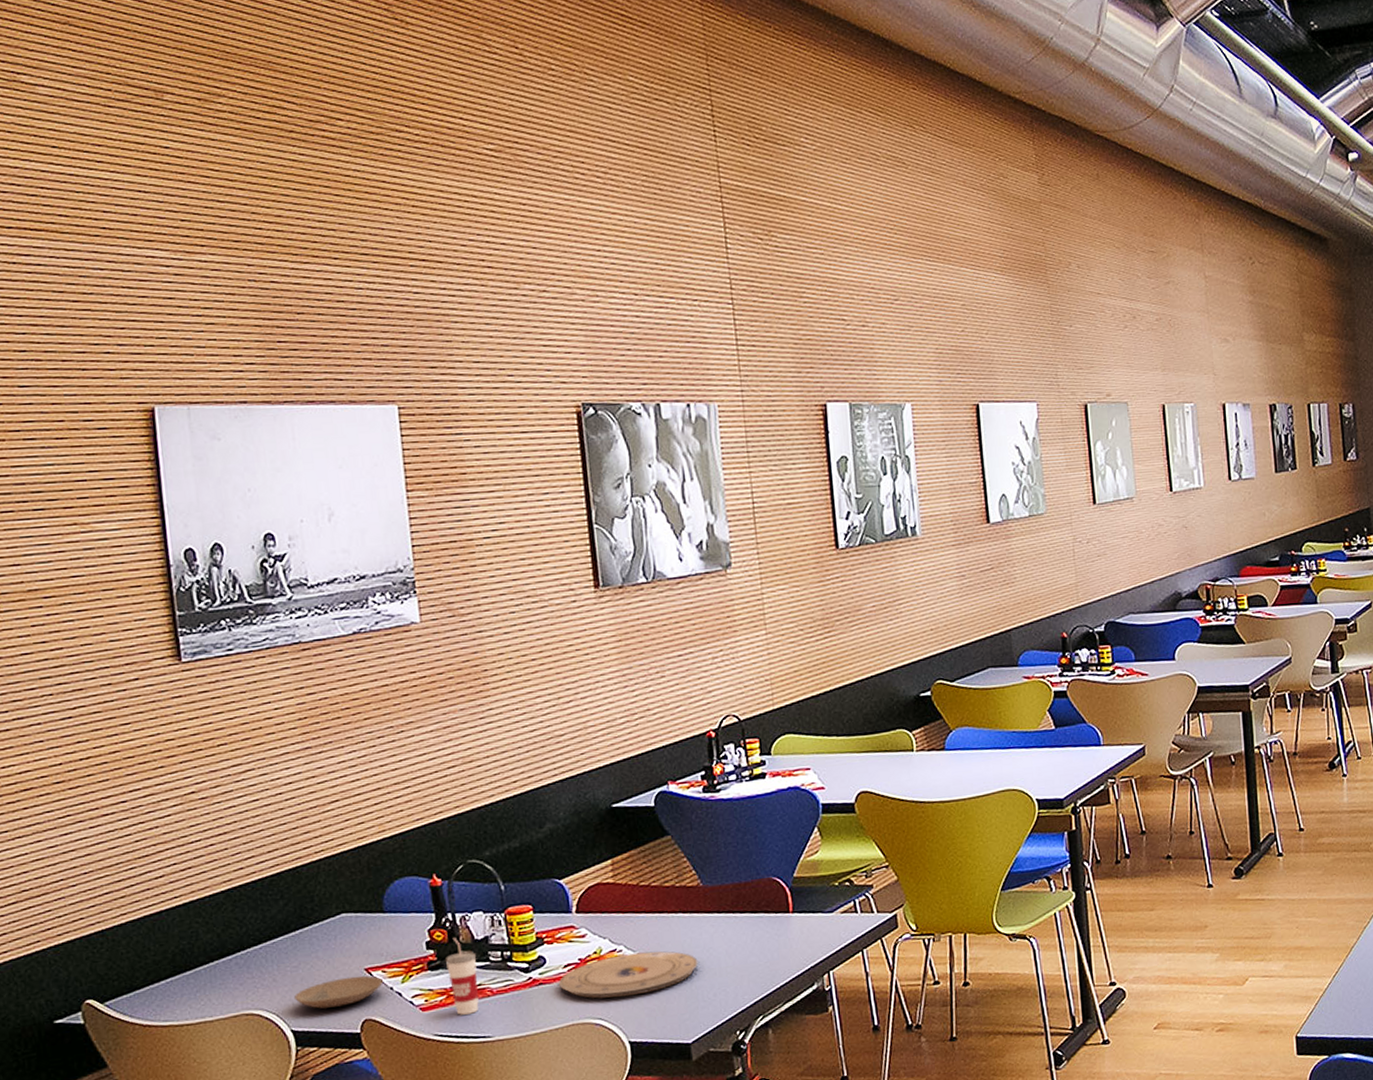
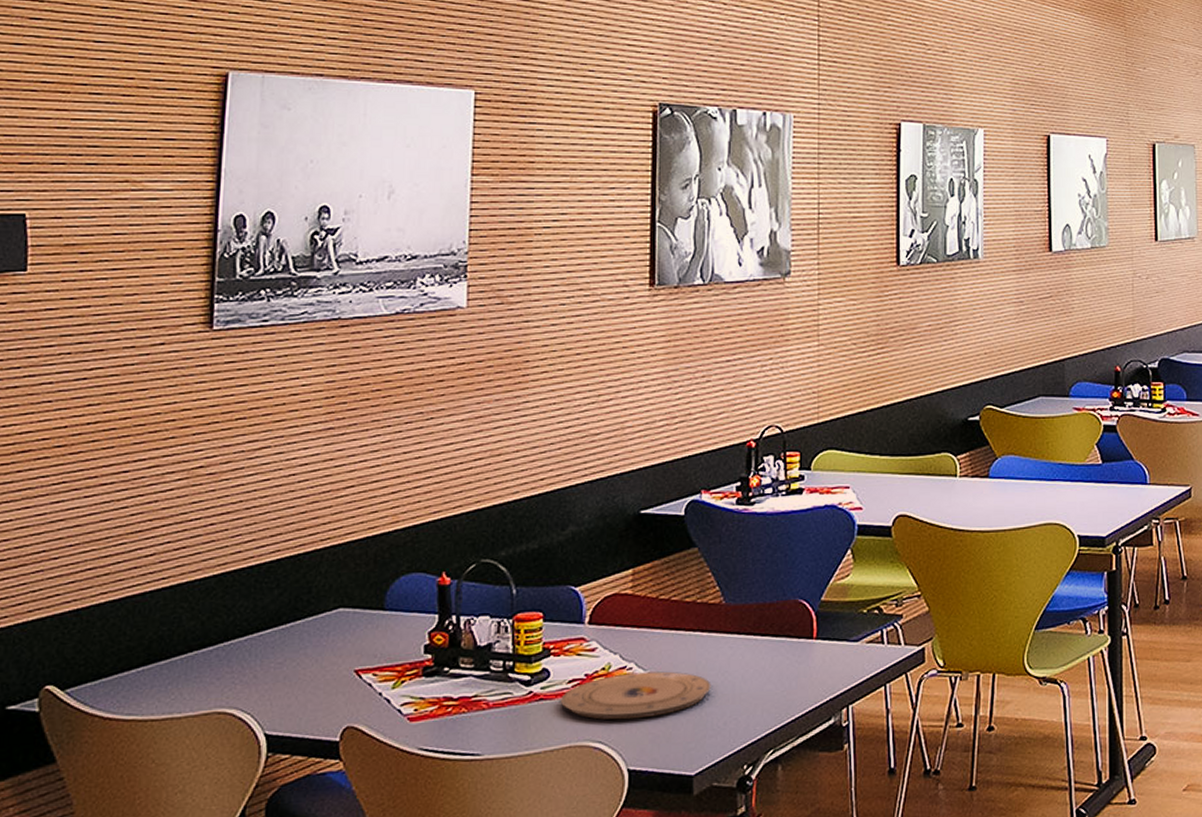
plate: present [294,975,383,1009] -> none [274,677,372,712]
cup: present [445,938,479,1015] -> none [442,643,477,728]

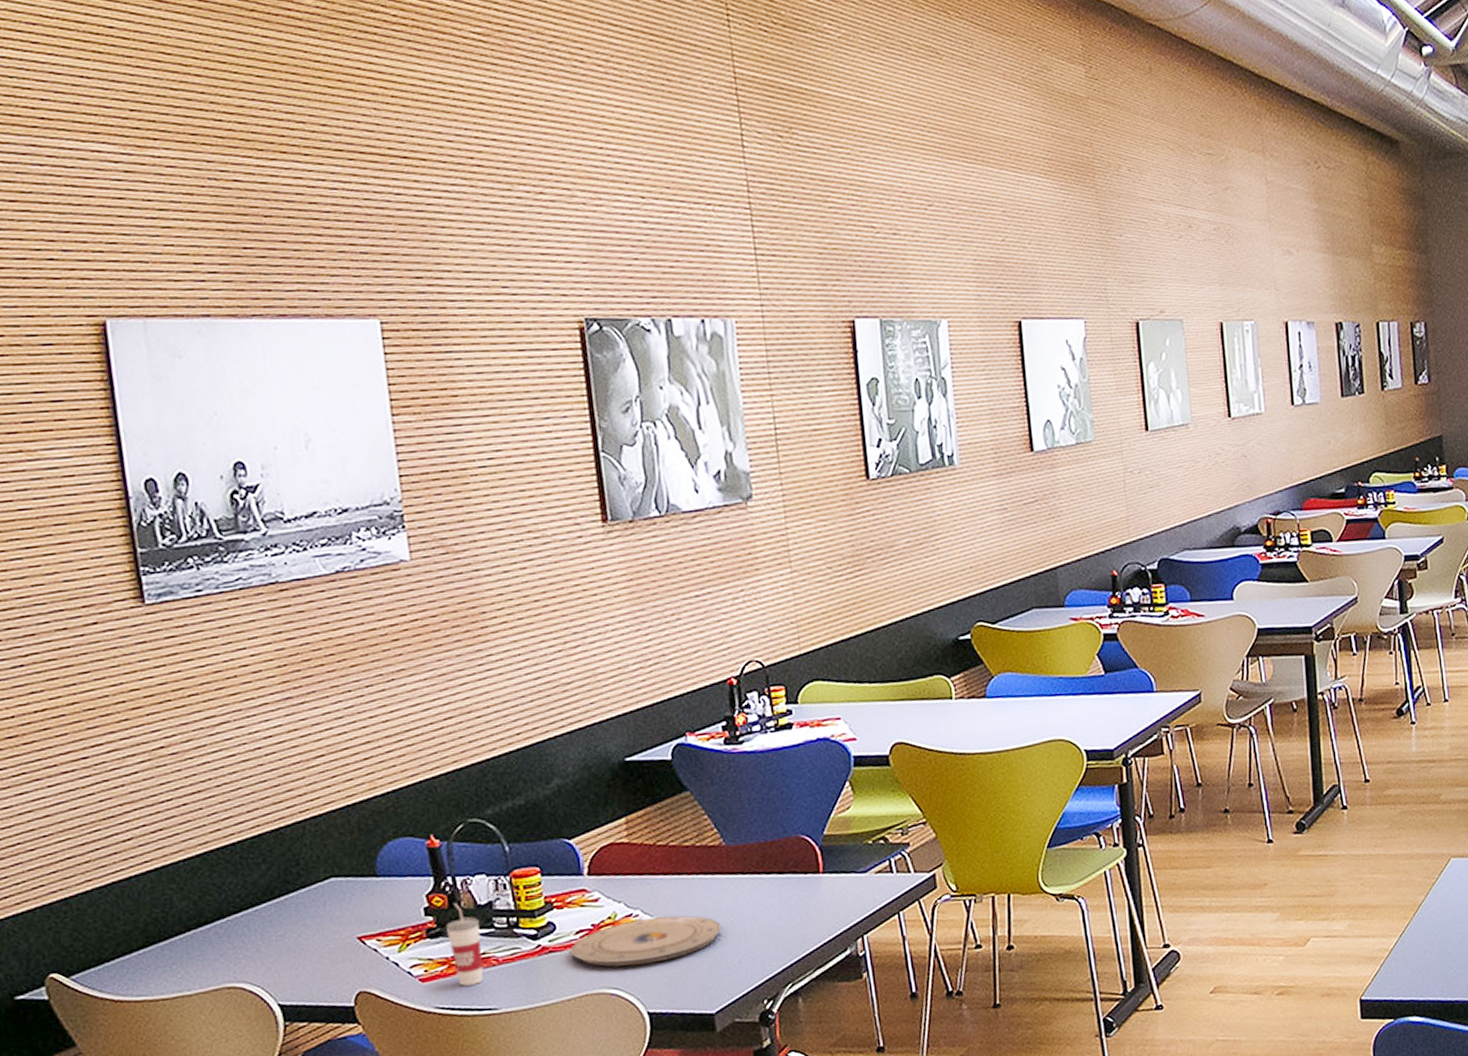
cup: none [442,643,477,728] -> present [445,903,484,986]

